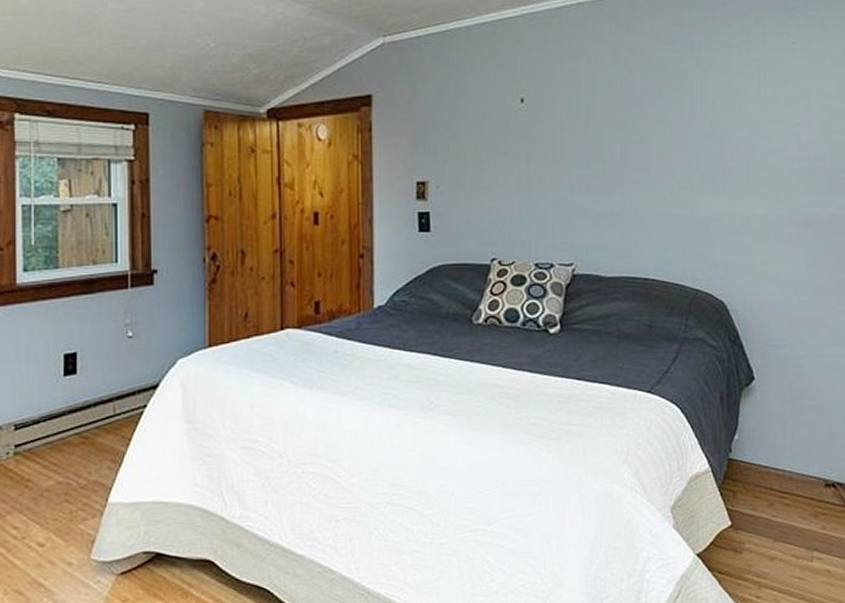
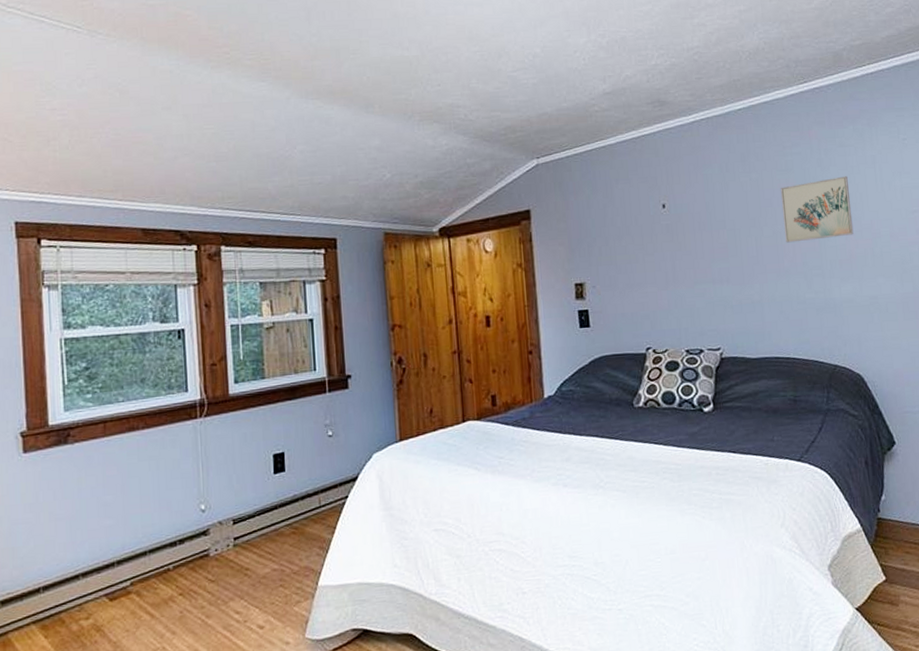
wall art: none [653,80,730,151] -> present [780,176,854,243]

